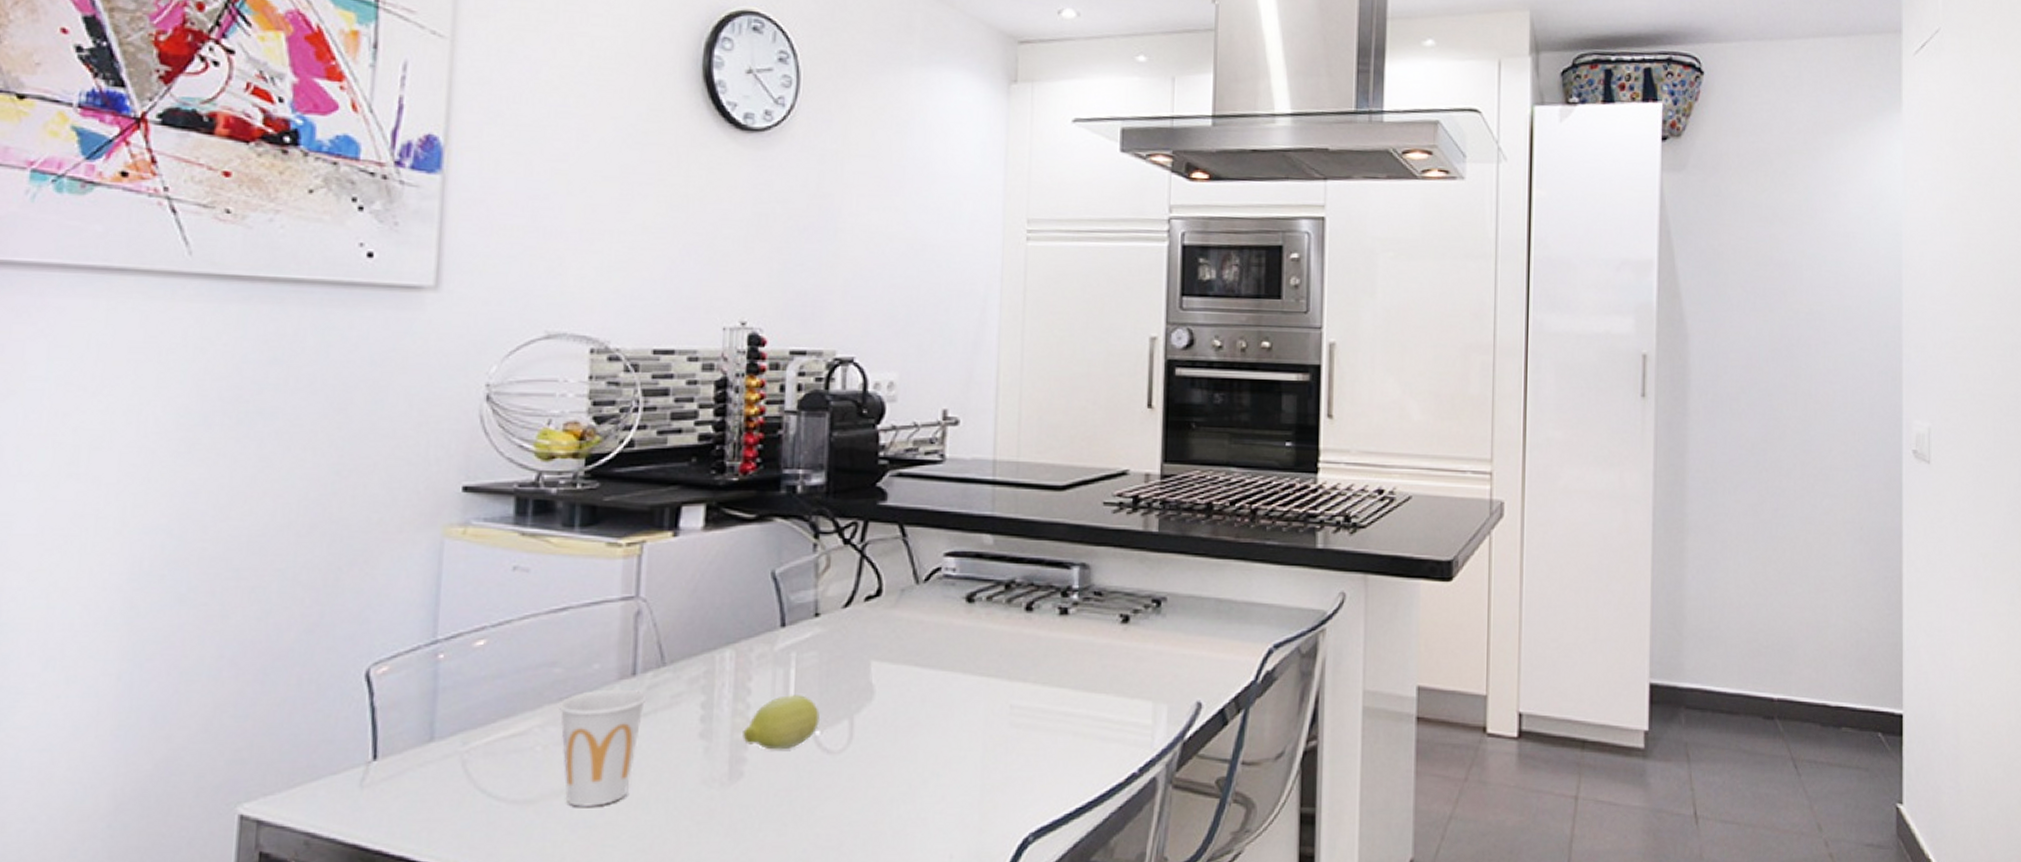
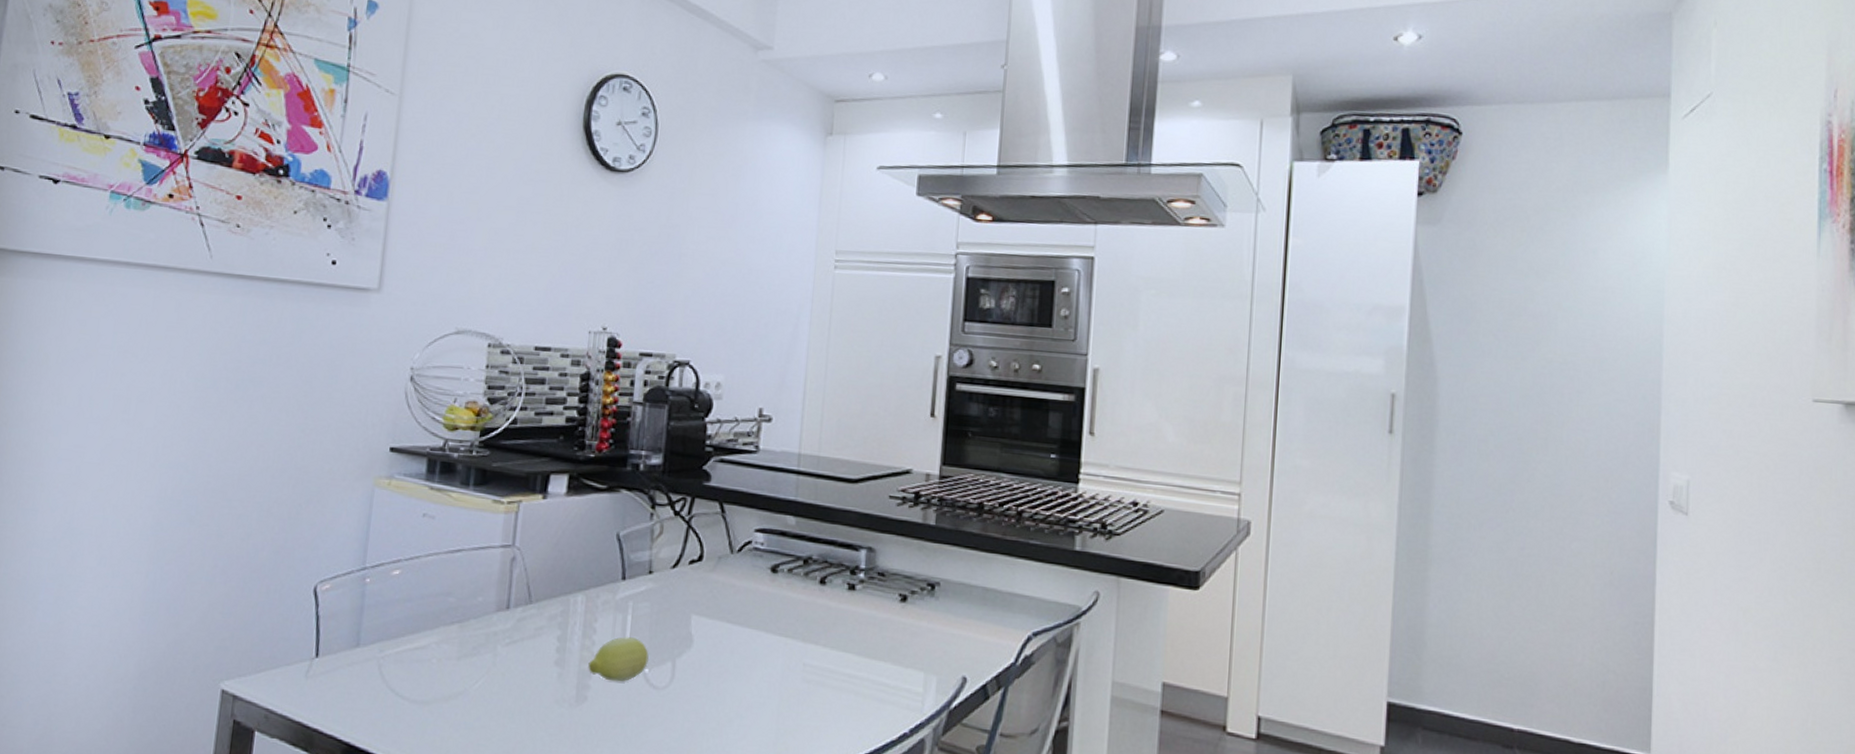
cup: present [559,687,647,807] -> none [451,617,517,712]

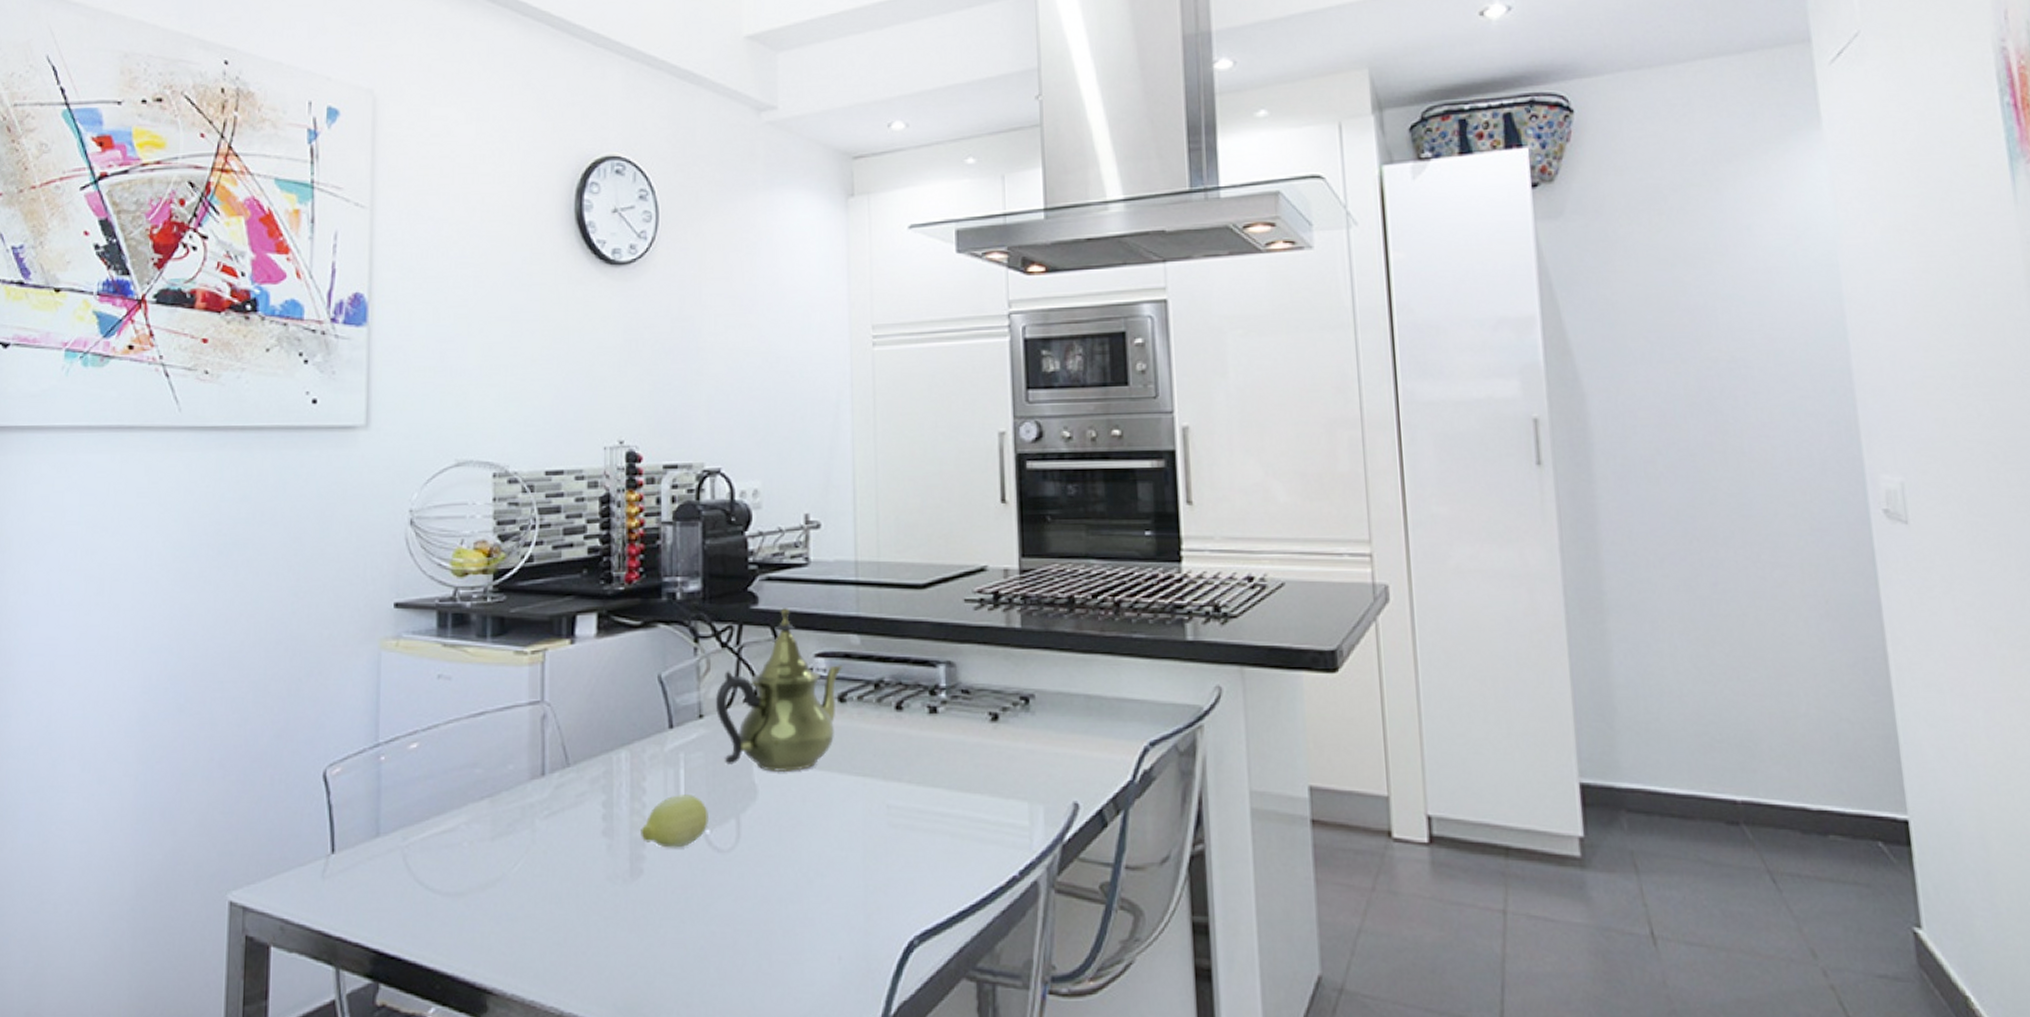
teapot: none [664,487,779,627] -> present [715,608,844,773]

